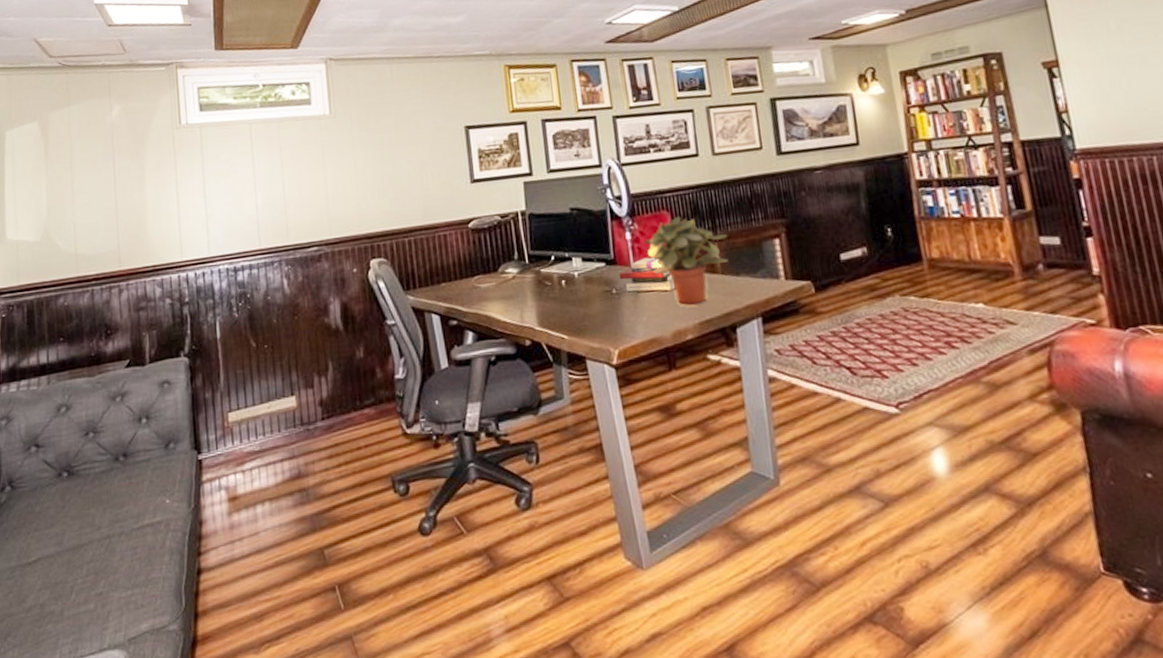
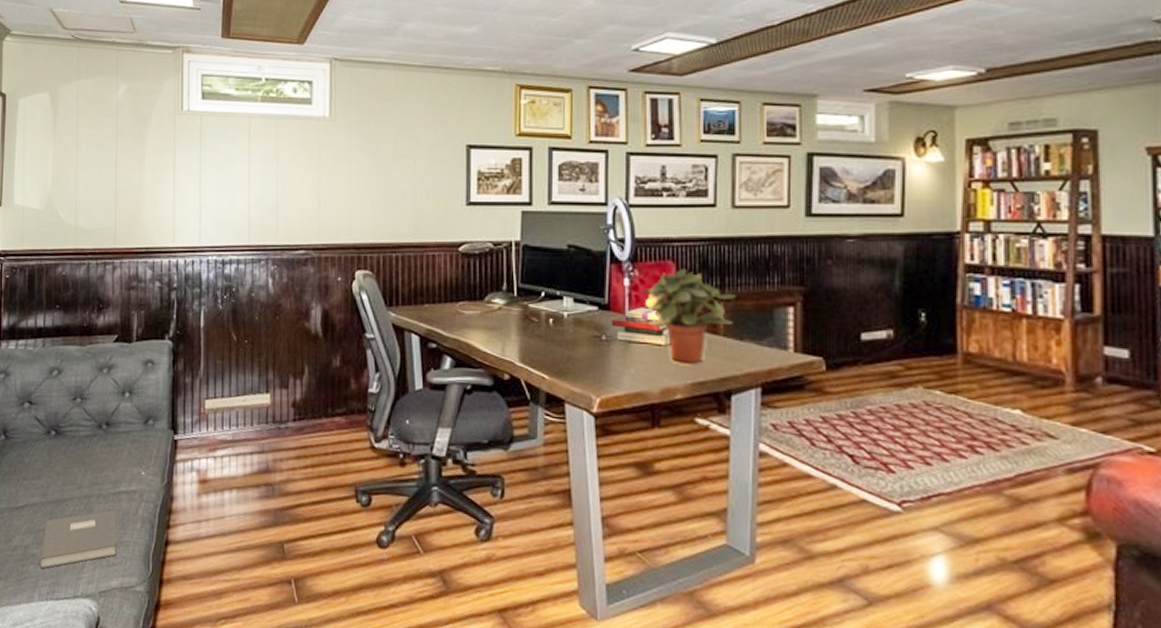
book: none [57,546,145,626] -> present [38,510,117,569]

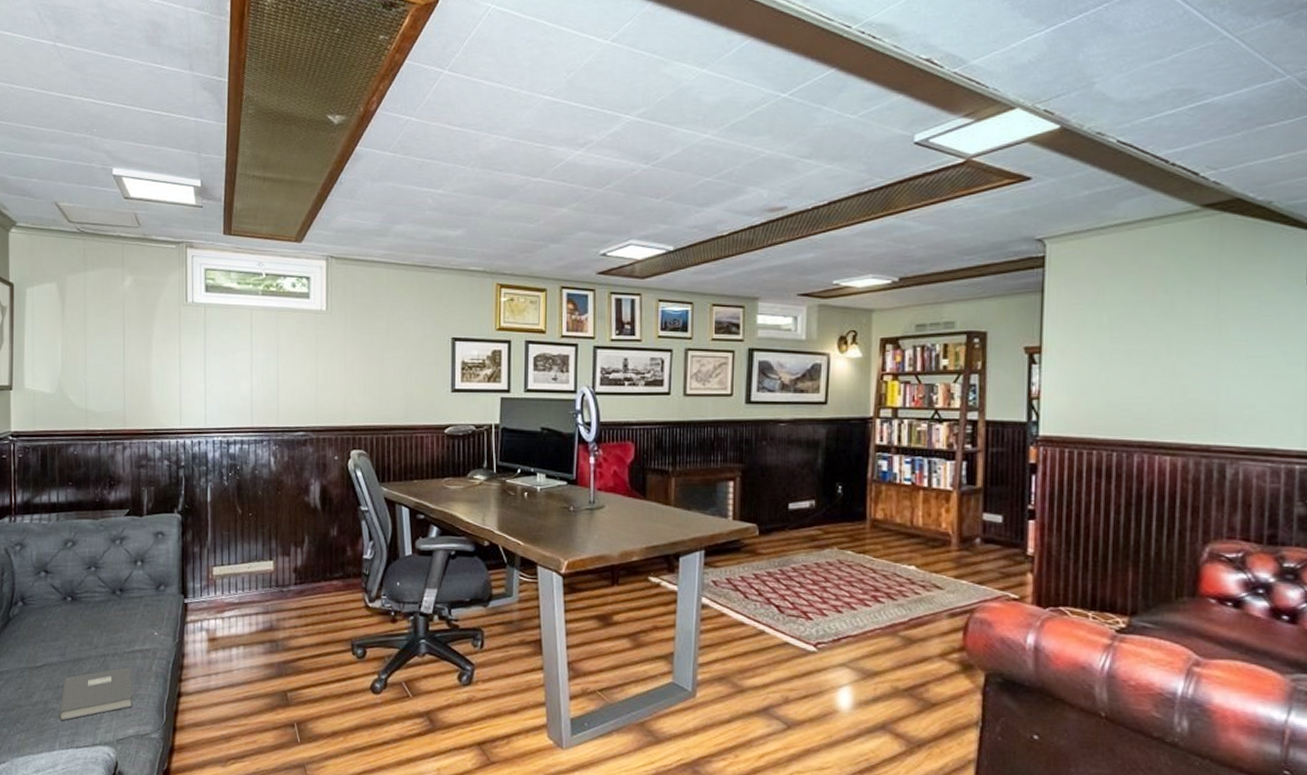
books: present [611,307,671,348] -> none [578,482,629,517]
potted plant: present [643,268,737,364] -> none [606,448,686,531]

